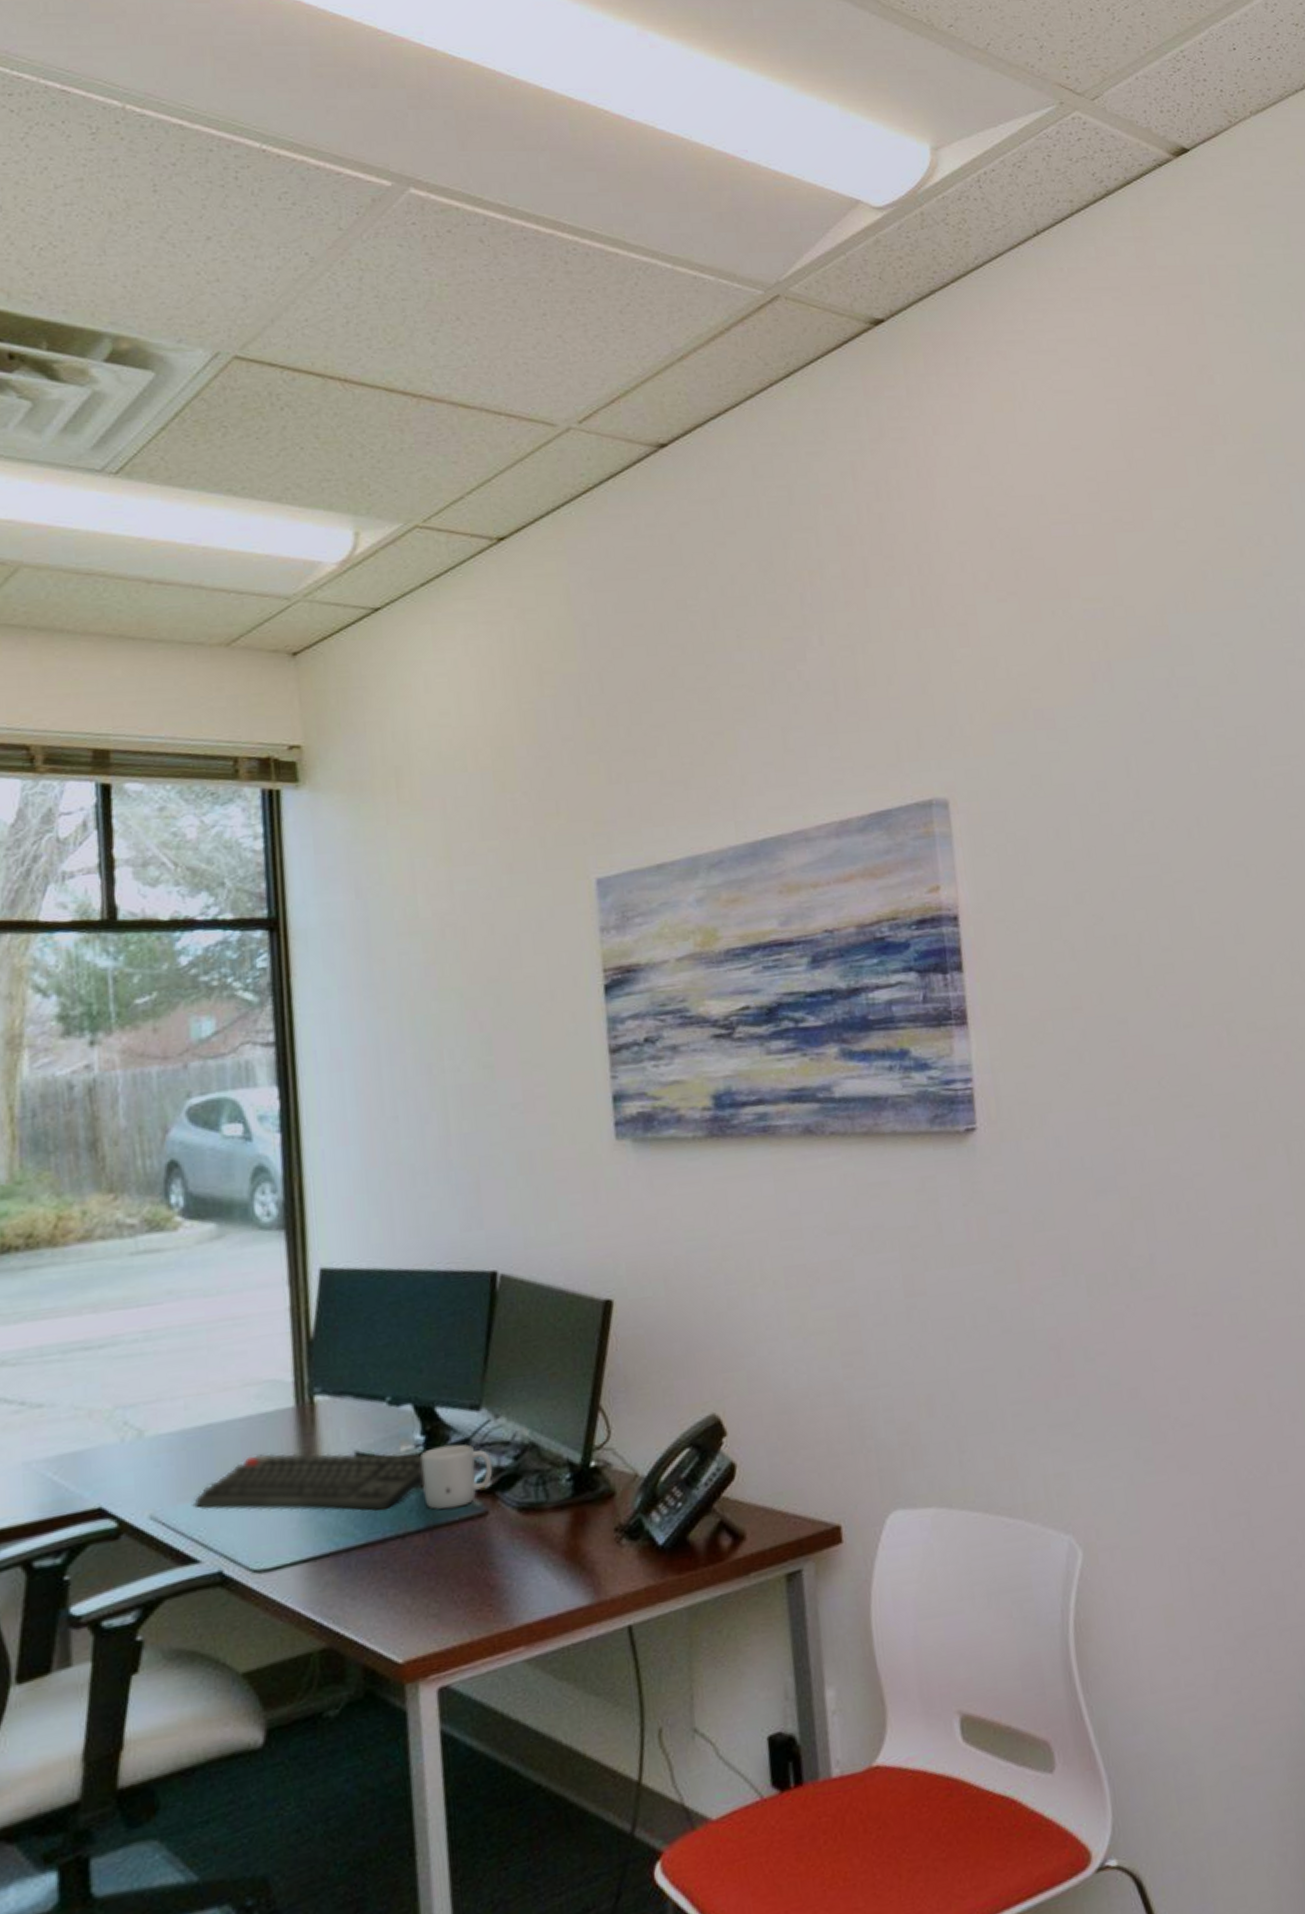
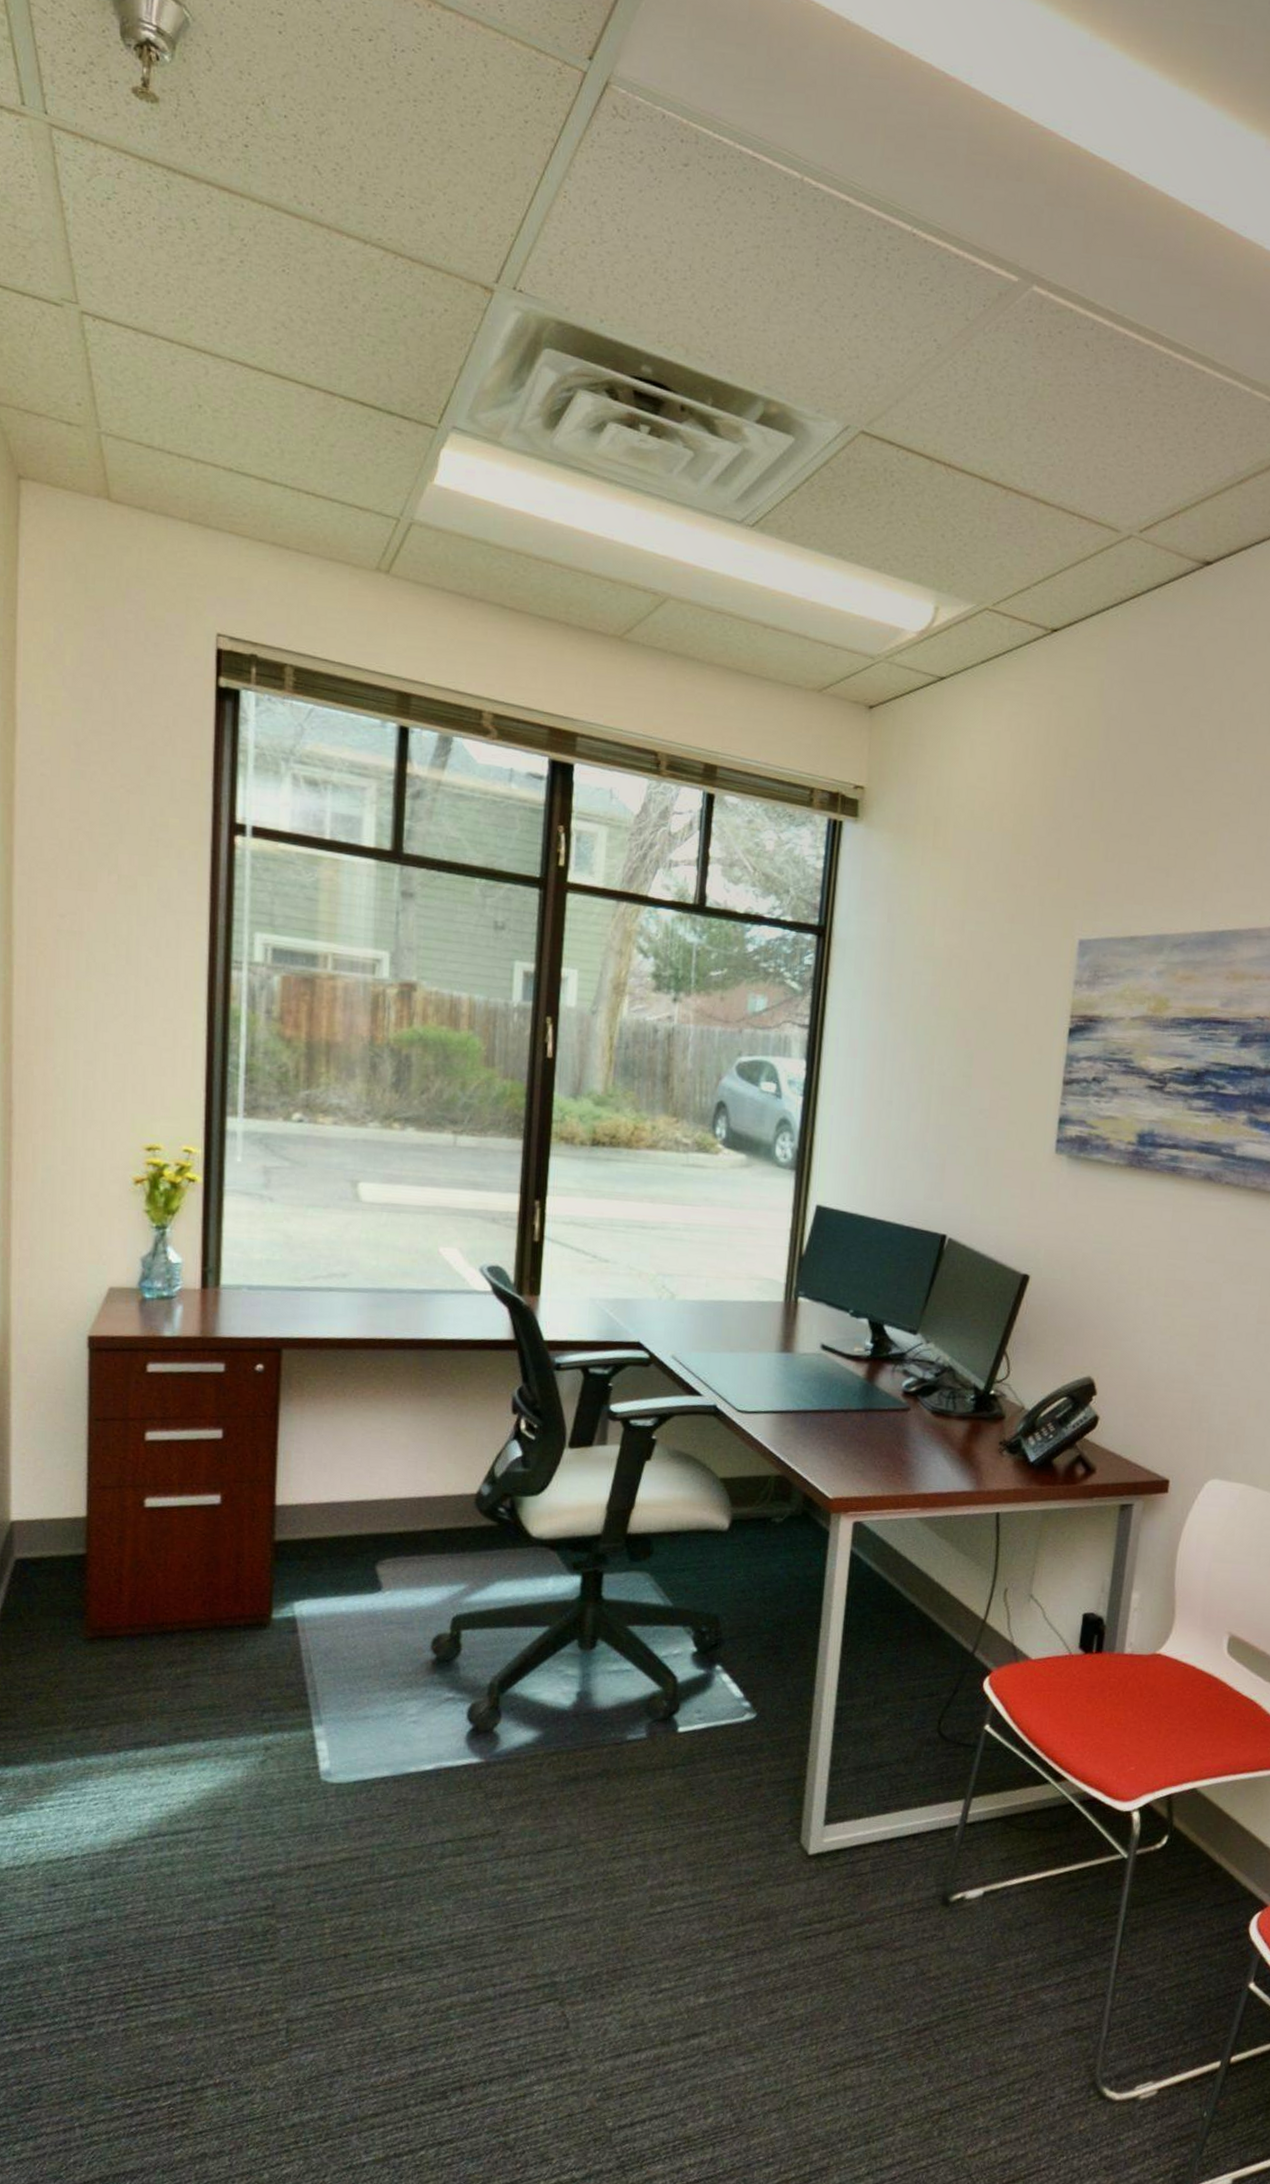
computer keyboard: present [194,1453,425,1512] -> none [703,1329,869,1391]
mug: present [420,1444,493,1510] -> none [865,1354,919,1401]

